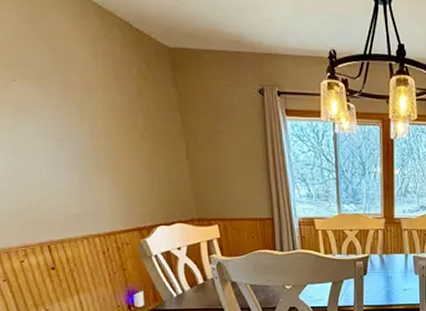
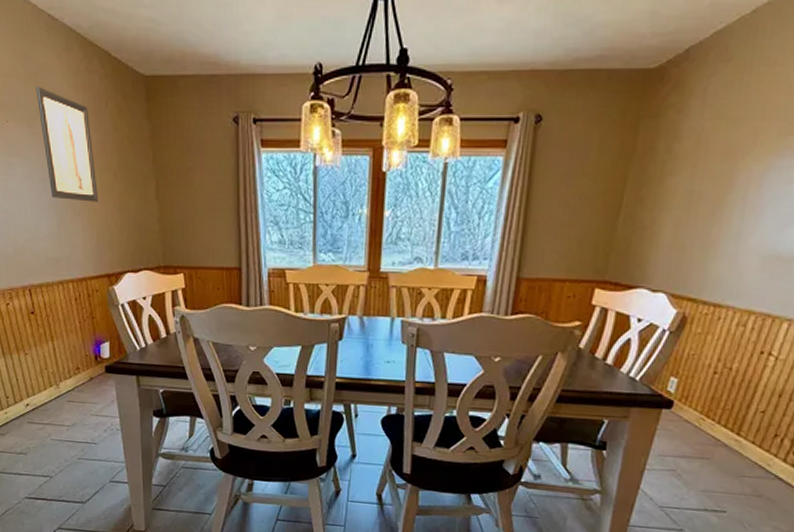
wall art: none [47,48,124,161] -> present [36,86,98,202]

